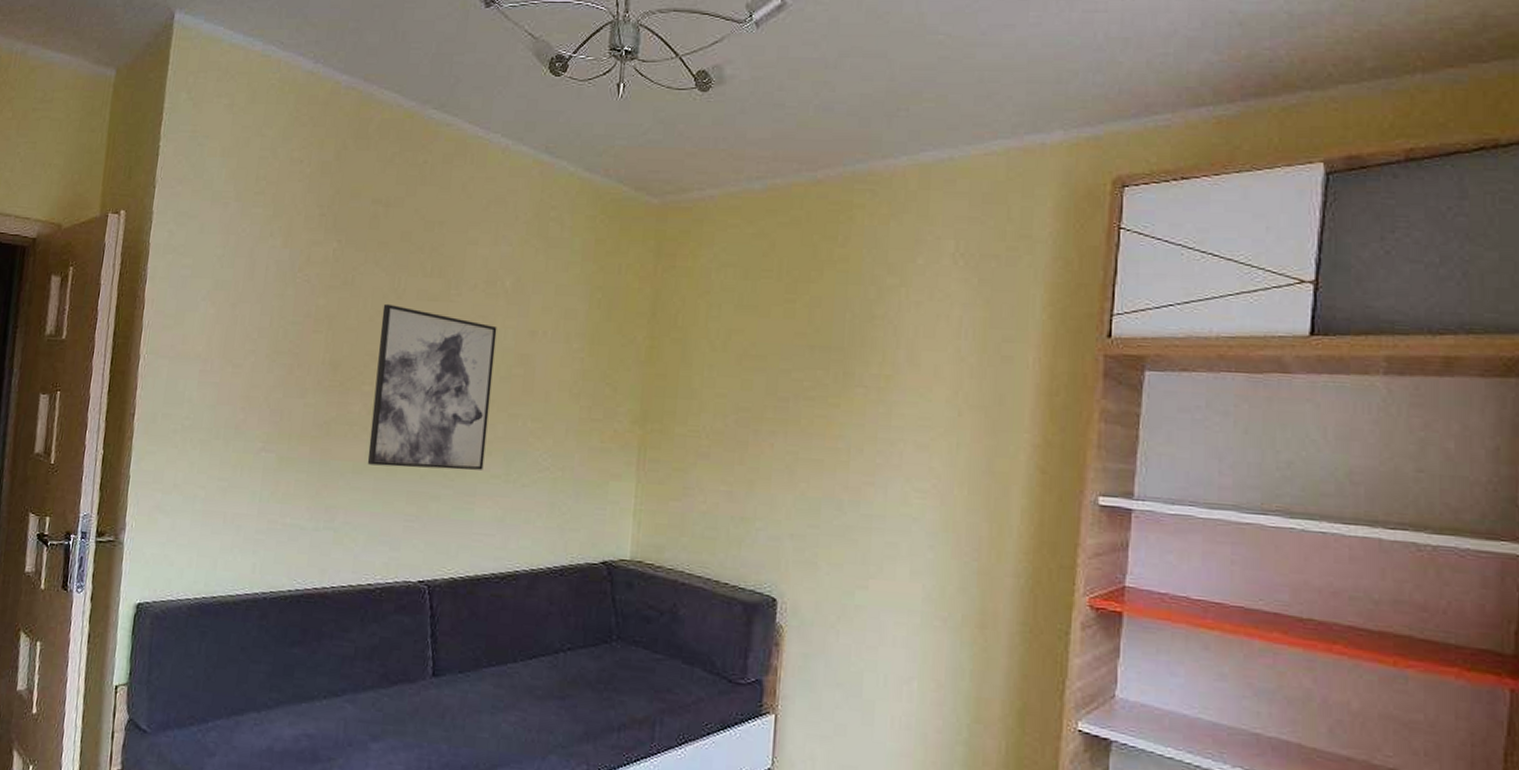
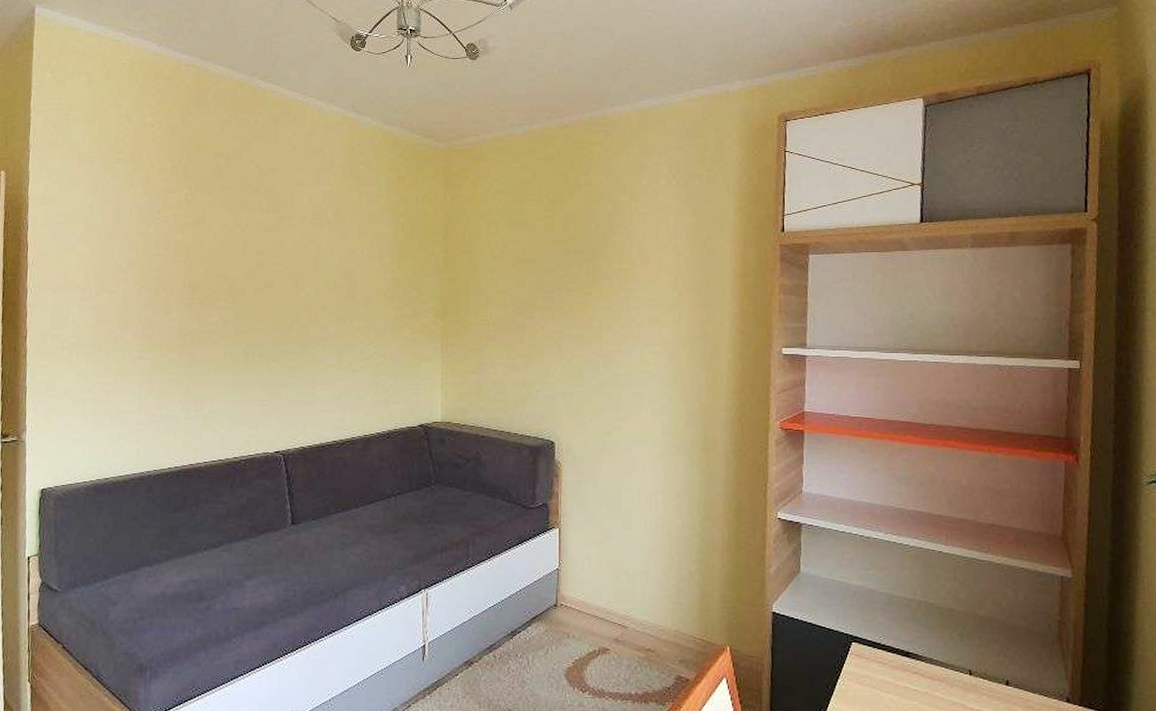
wall art: present [367,303,497,470] -> none [226,235,324,364]

